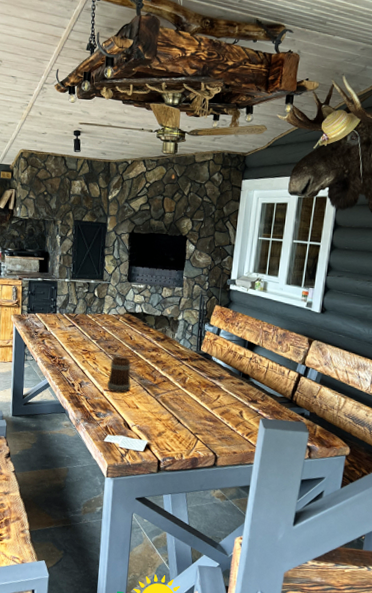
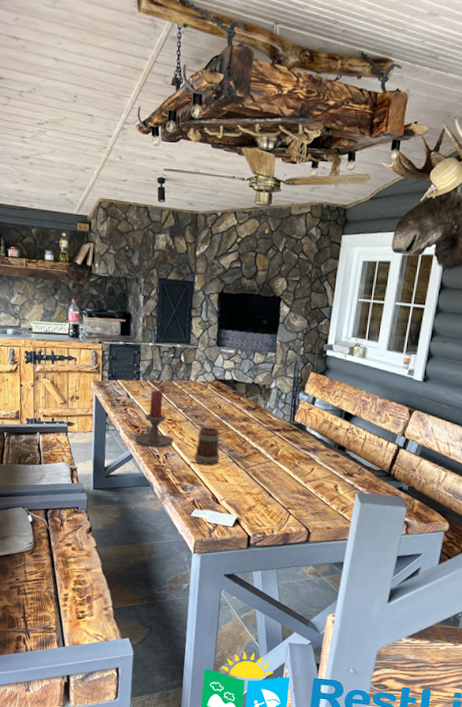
candle holder: none [51,322,88,377] -> present [134,390,174,448]

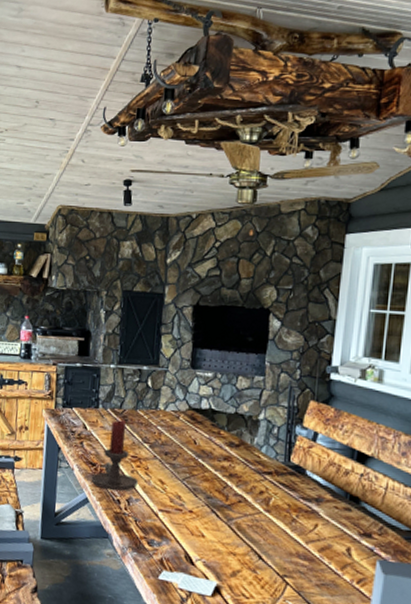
beer mug: present [194,426,220,466] -> none [162,465,195,515]

